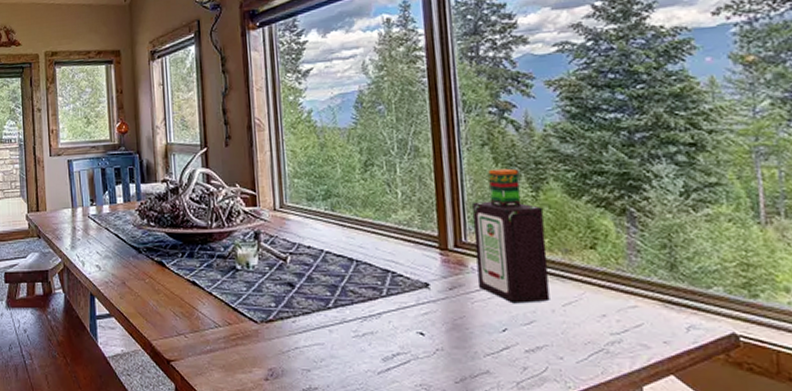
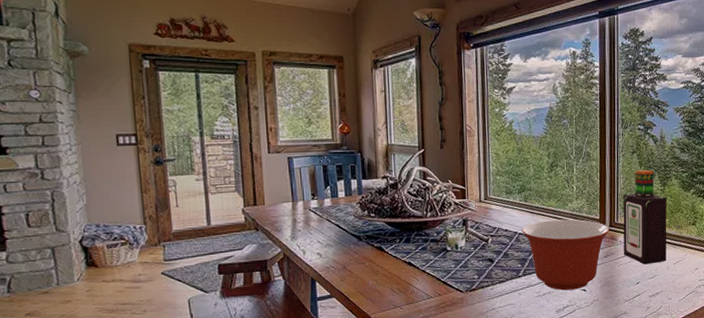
mixing bowl: none [329,235,455,332] -> present [522,219,610,291]

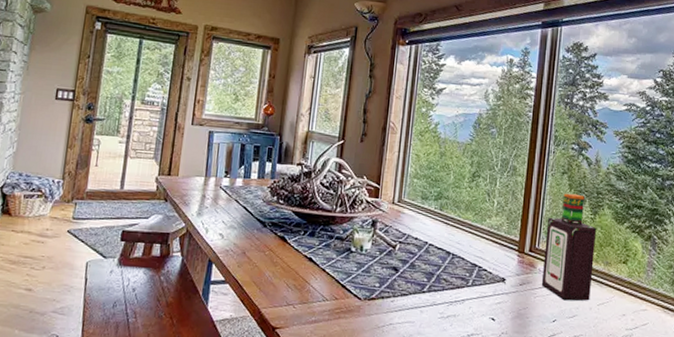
mixing bowl: present [522,219,610,291] -> none [433,234,529,317]

